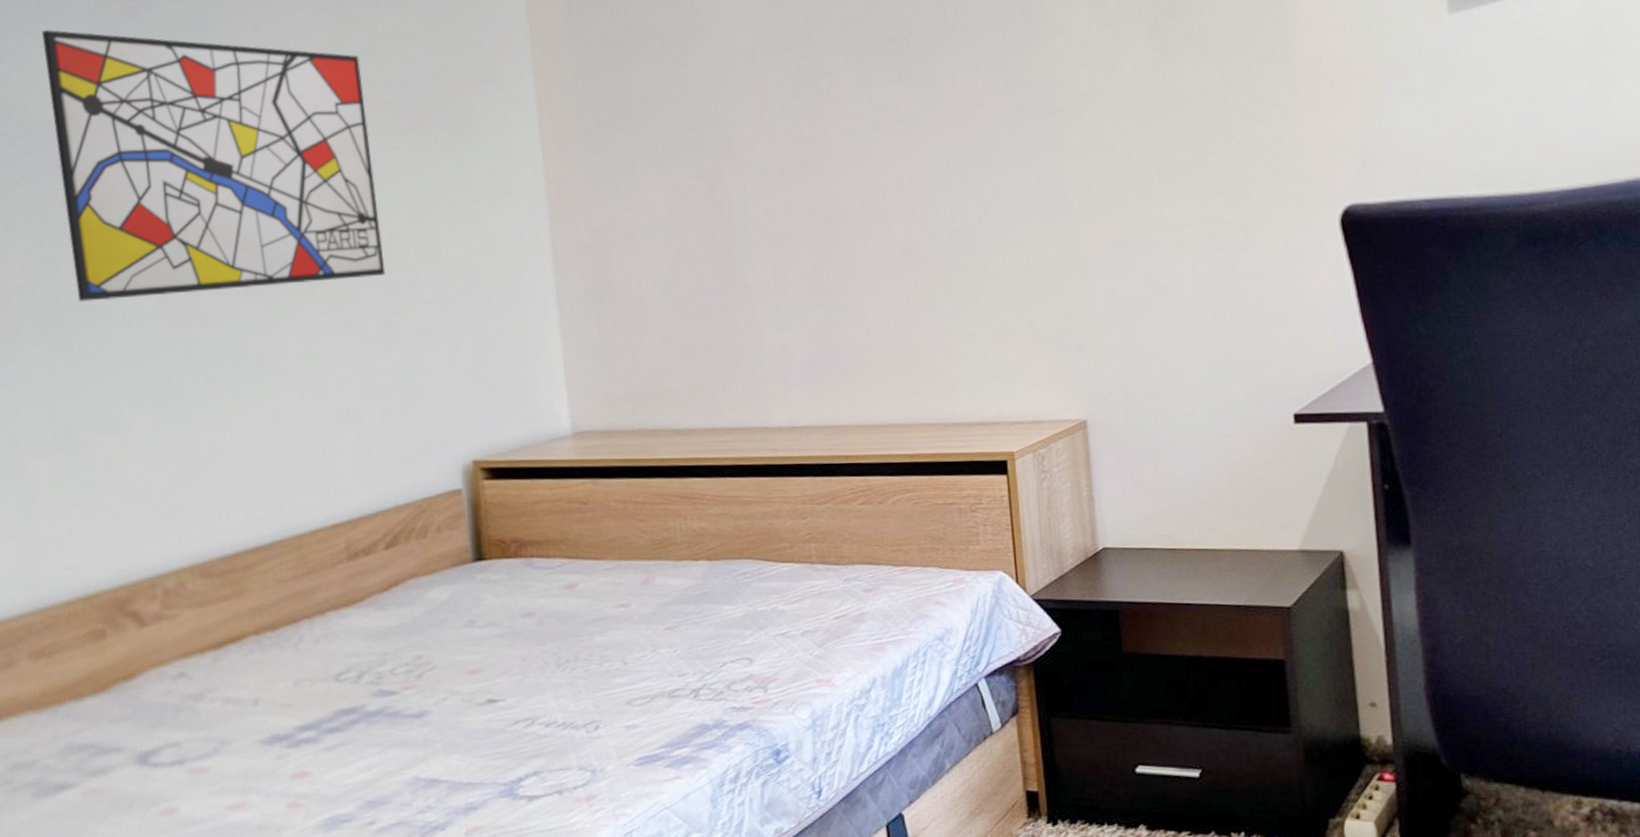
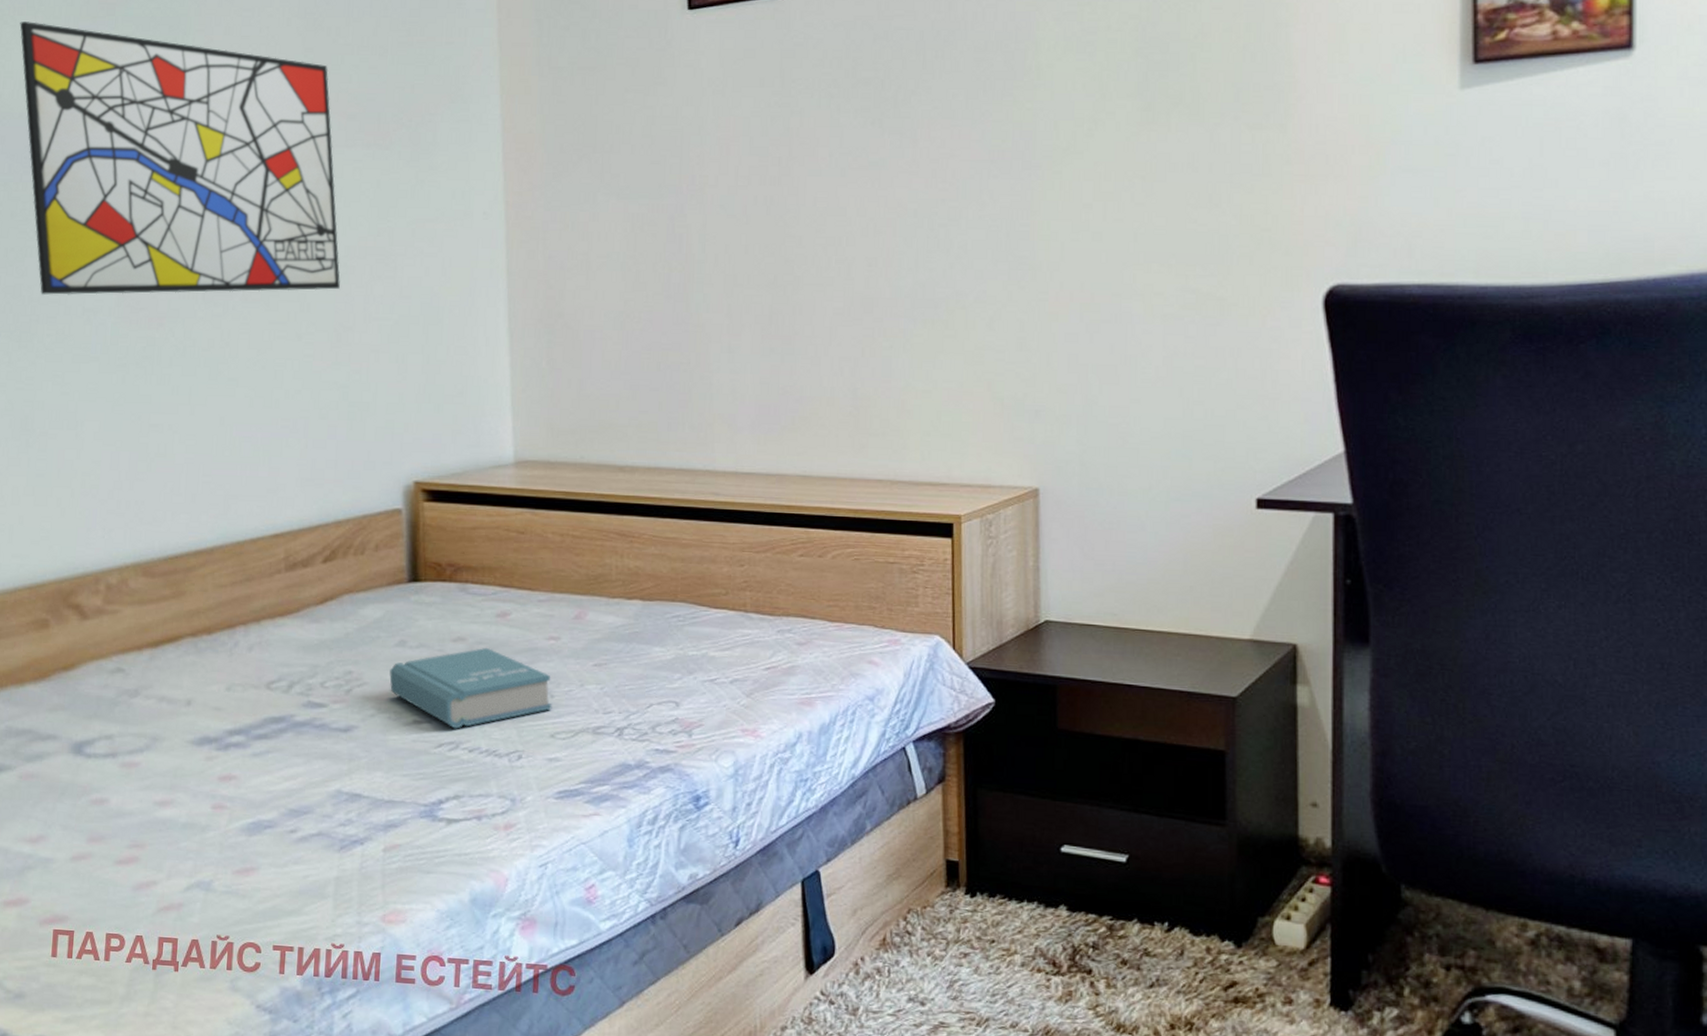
book: none [460,621,626,705] -> present [389,648,552,729]

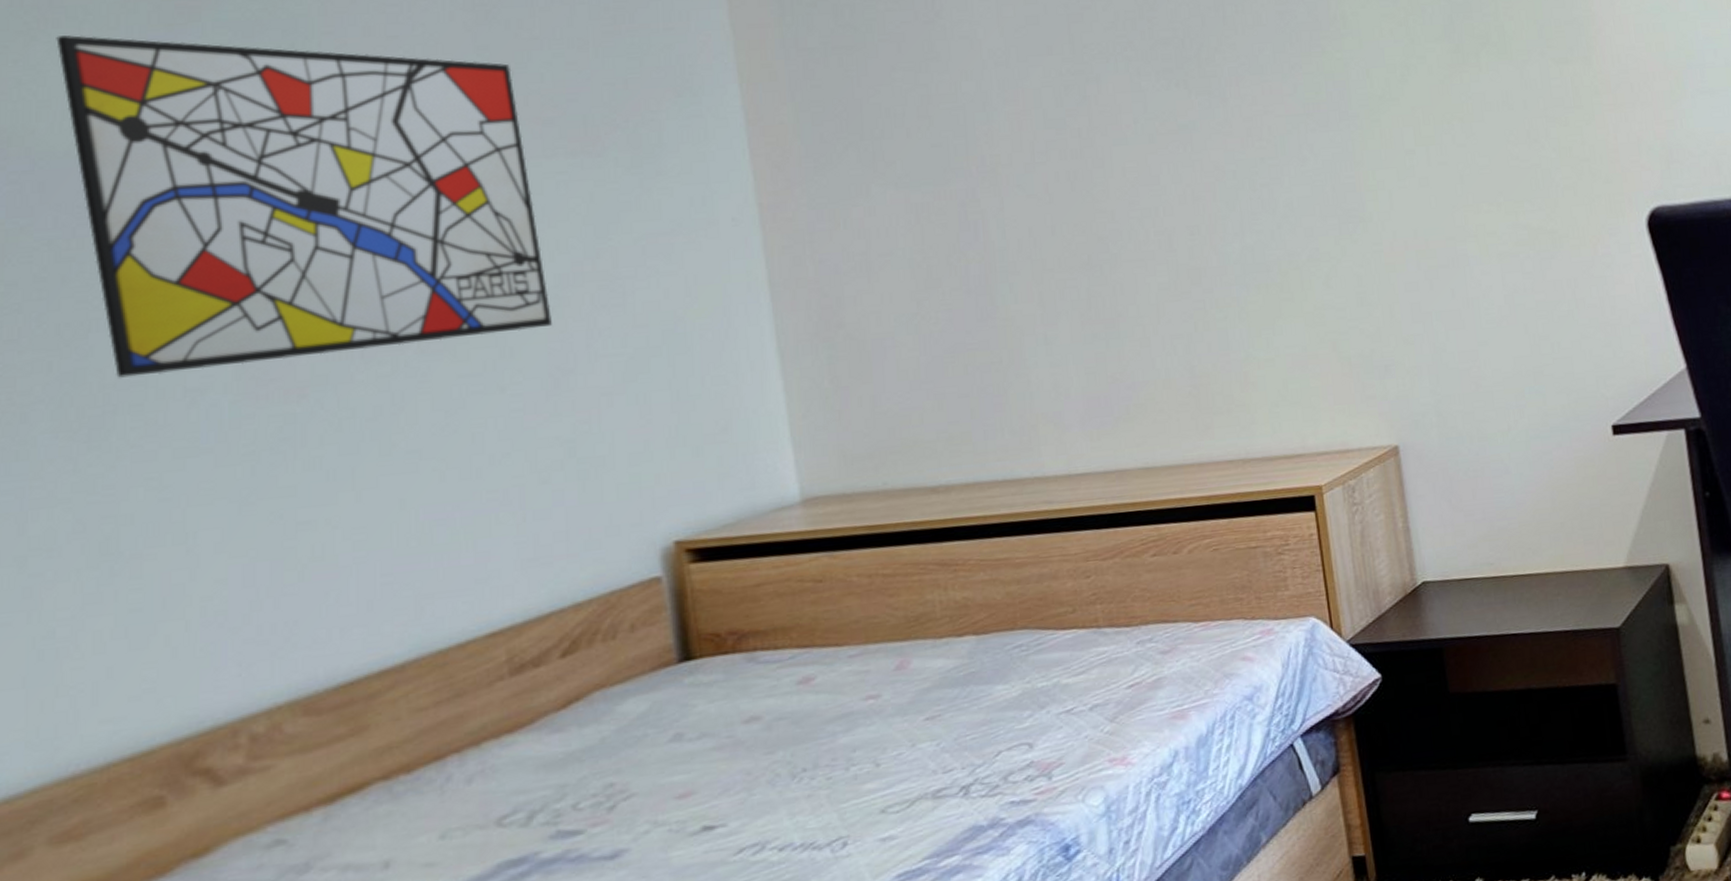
book: present [389,648,552,729] -> none [665,723,879,827]

